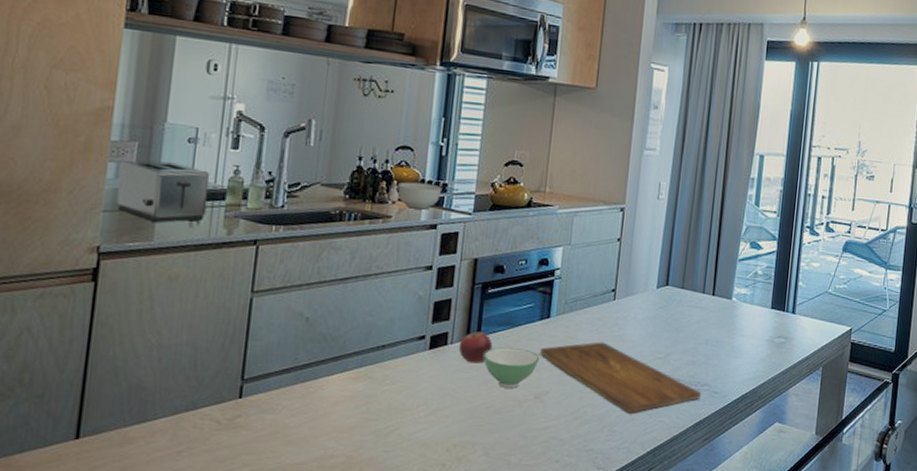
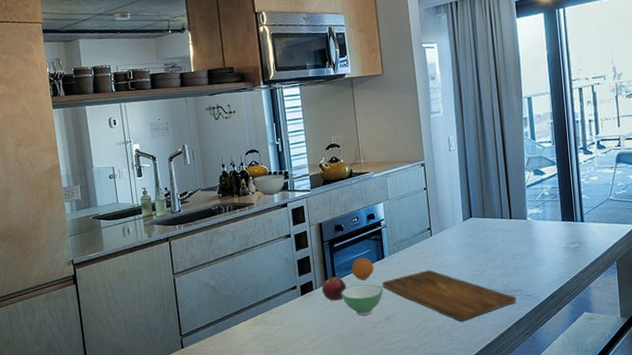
toaster: present [117,160,210,223] -> none [72,194,132,238]
fruit: none [503,312,535,341] -> present [351,257,374,280]

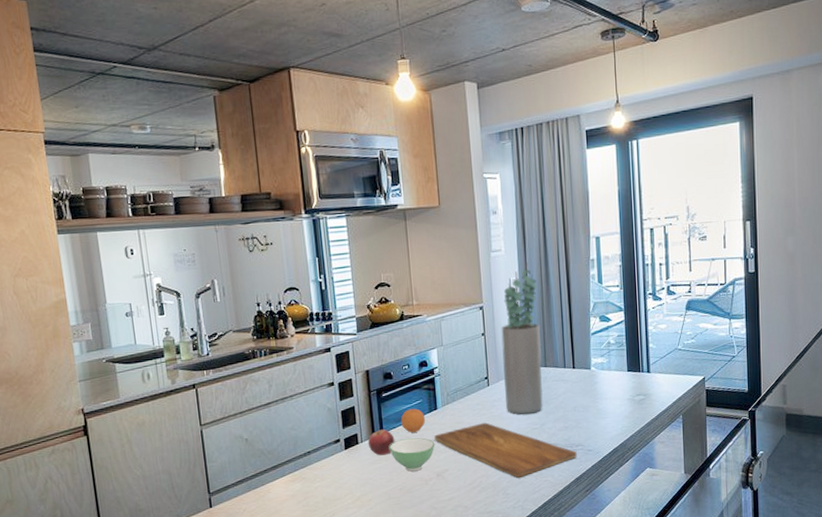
bowl: present [253,174,285,195] -> none [292,315,329,338]
vase: none [441,122,483,263] -> present [501,262,543,415]

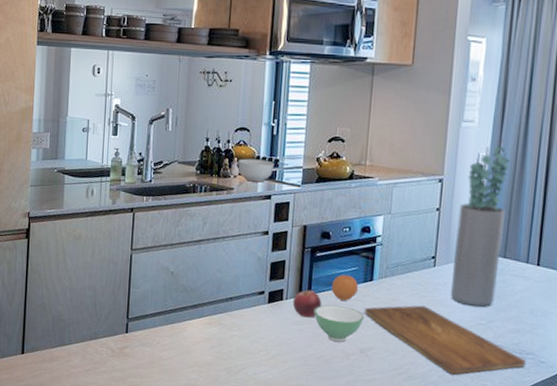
bowl: none [292,315,329,338] -> present [238,158,275,183]

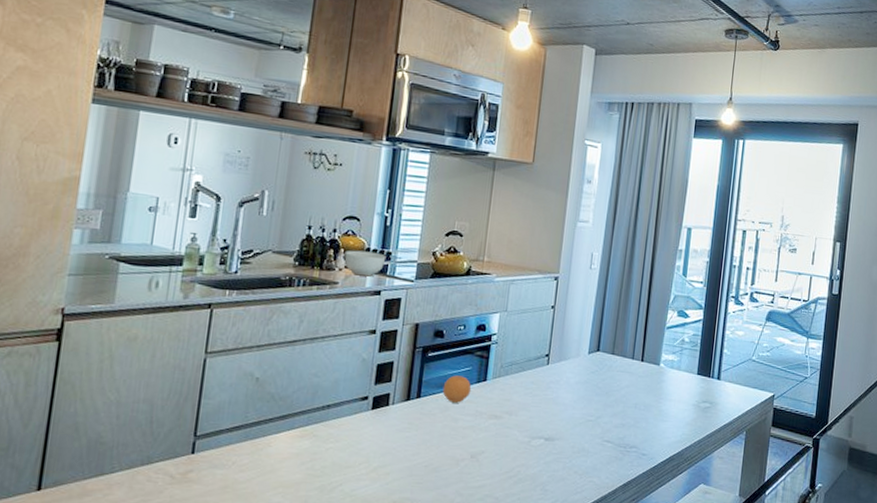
fruit: present [292,290,322,318] -> none [399,393,432,424]
bowl: present [313,305,364,342] -> none [422,408,477,448]
cutting board: present [365,305,526,375] -> none [477,404,630,473]
vase: present [450,138,510,307] -> none [562,239,620,404]

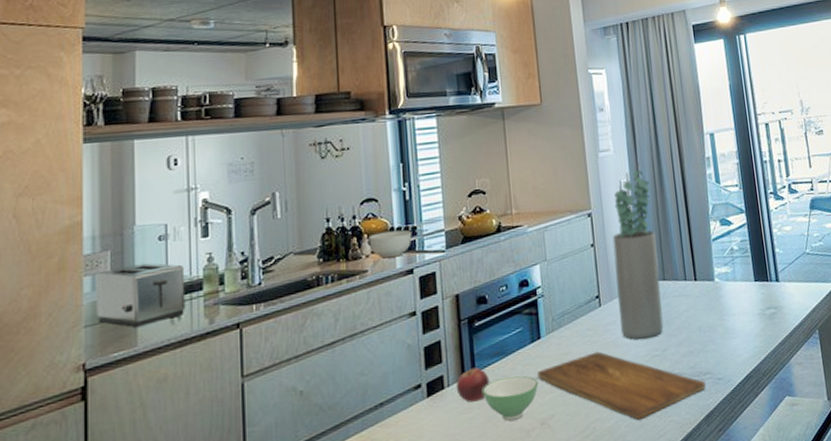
toaster: none [81,227,168,287] -> present [95,262,186,328]
fruit: none [399,393,432,424] -> present [456,367,490,403]
bowl: none [422,408,477,448] -> present [481,375,539,421]
fruit: present [442,375,472,403] -> none [497,339,527,370]
cutting board: none [477,404,630,473] -> present [538,351,706,420]
vase: none [562,239,620,404] -> present [612,162,664,340]

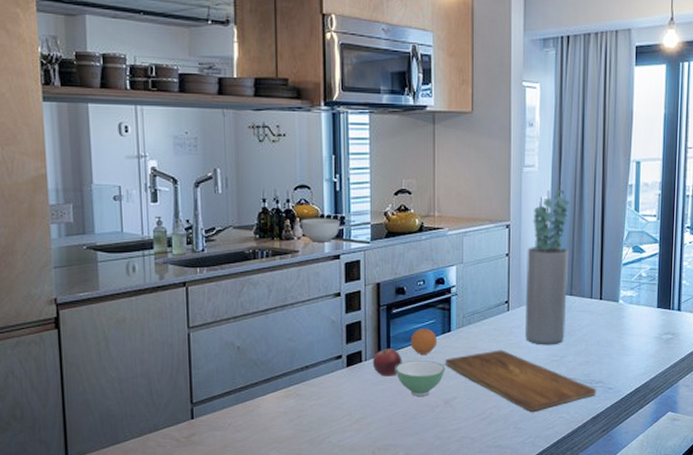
toaster: present [95,262,186,328] -> none [60,219,139,274]
fruit: none [497,339,527,370] -> present [410,329,438,354]

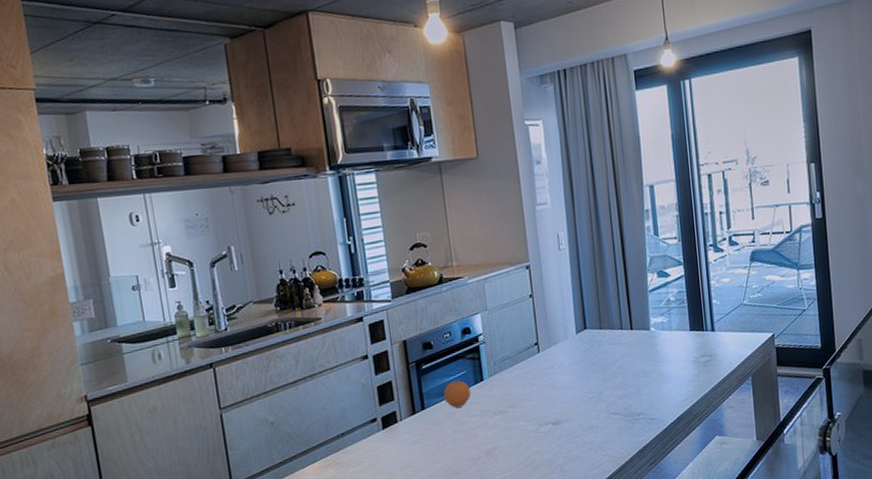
bowl: present [301,218,341,242] -> none [319,281,360,308]
fruit: present [372,348,402,377] -> none [407,405,438,435]
bowl: present [394,359,445,396] -> none [431,412,483,451]
cutting board: present [445,350,596,412] -> none [481,393,639,453]
vase: present [524,181,569,345] -> none [550,215,600,384]

